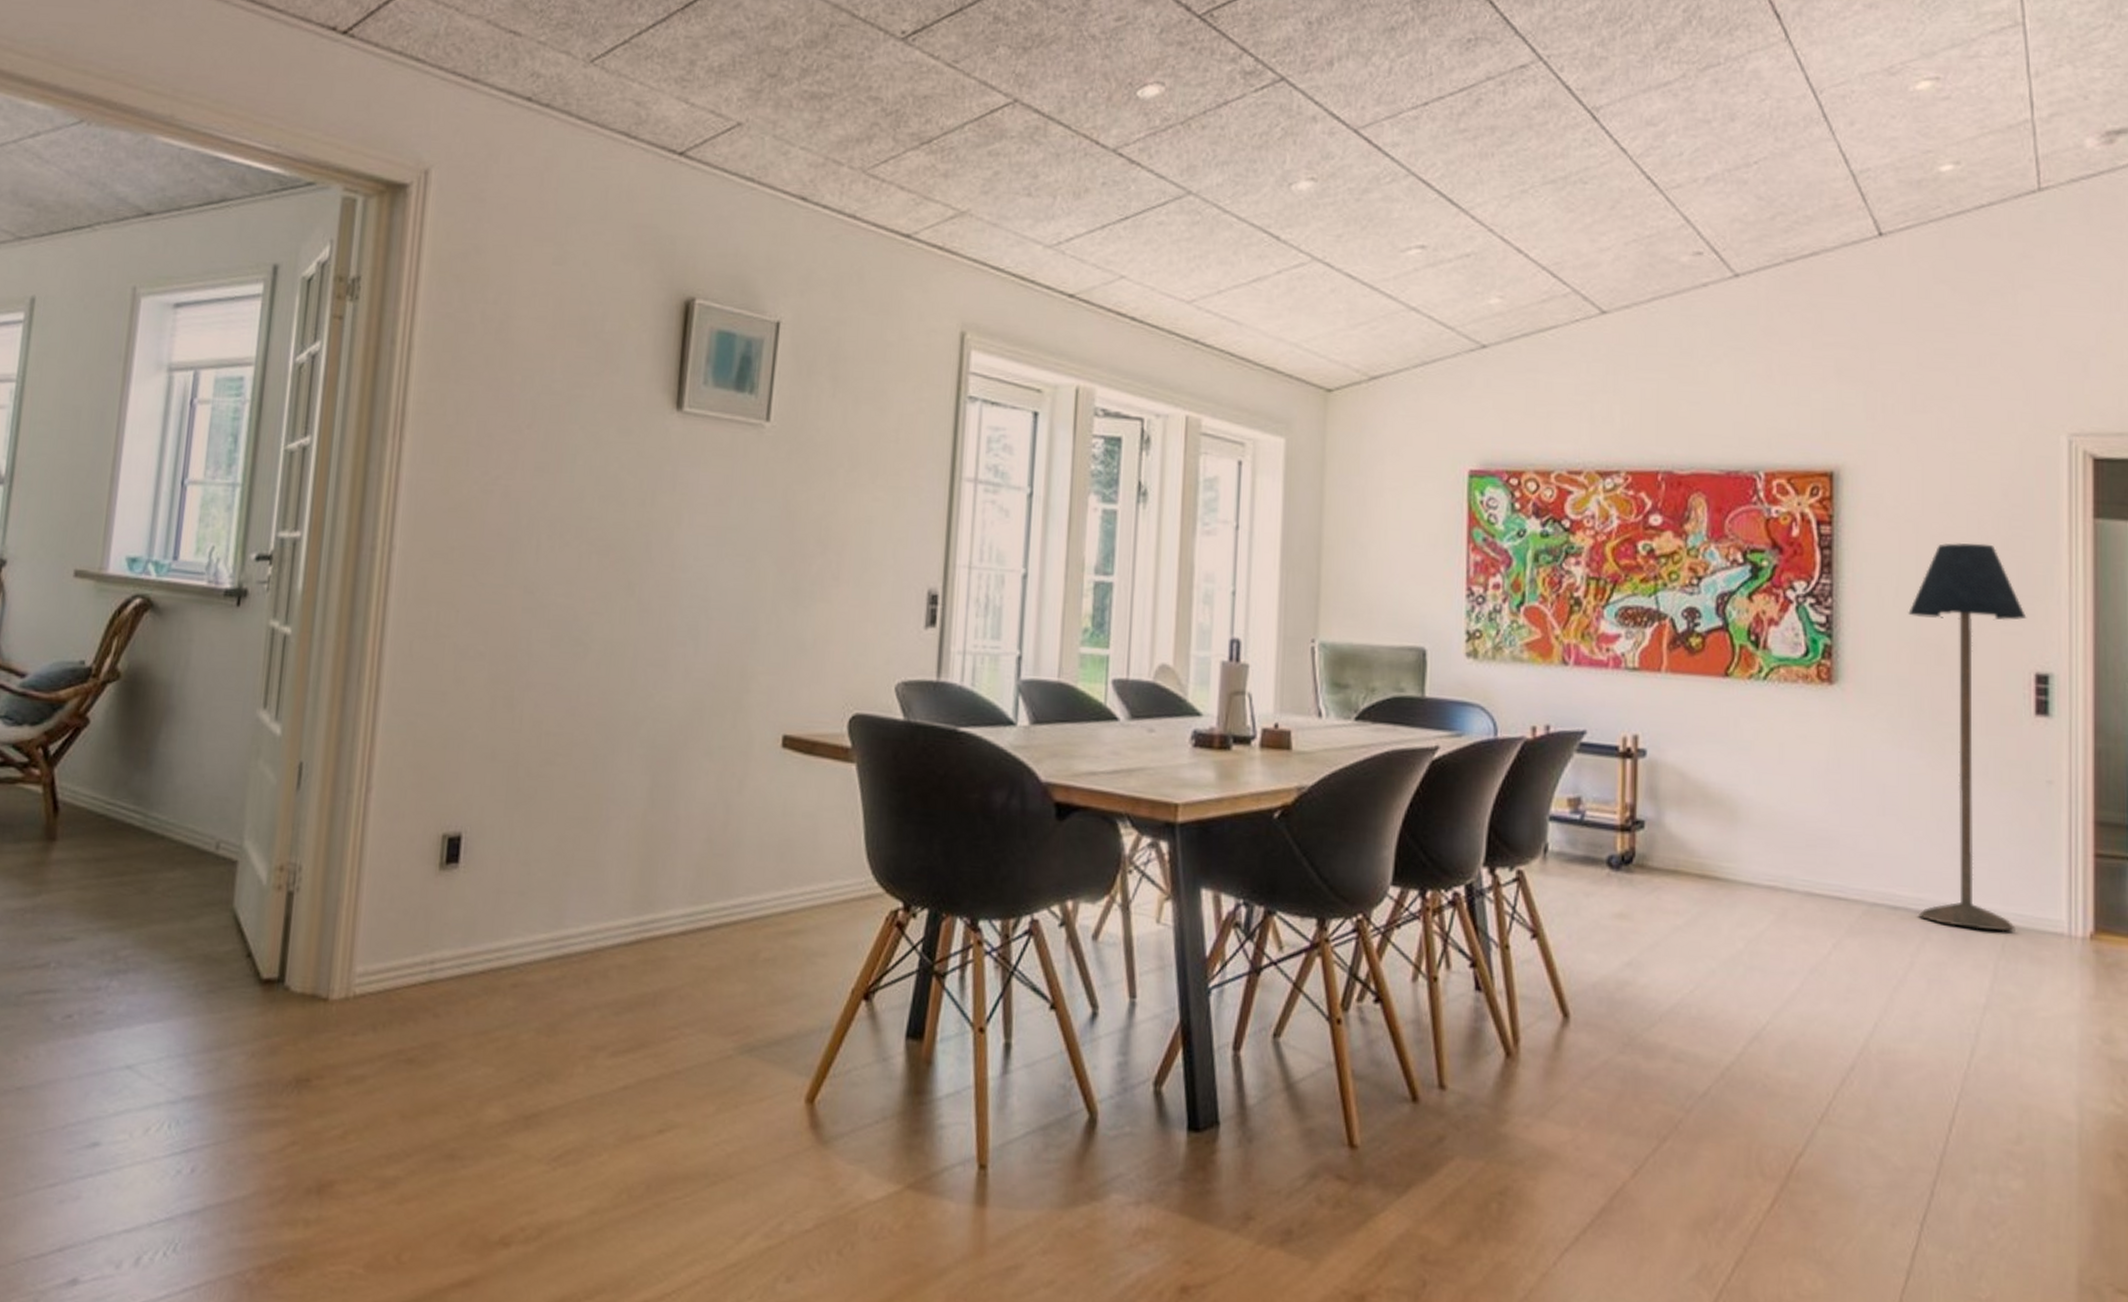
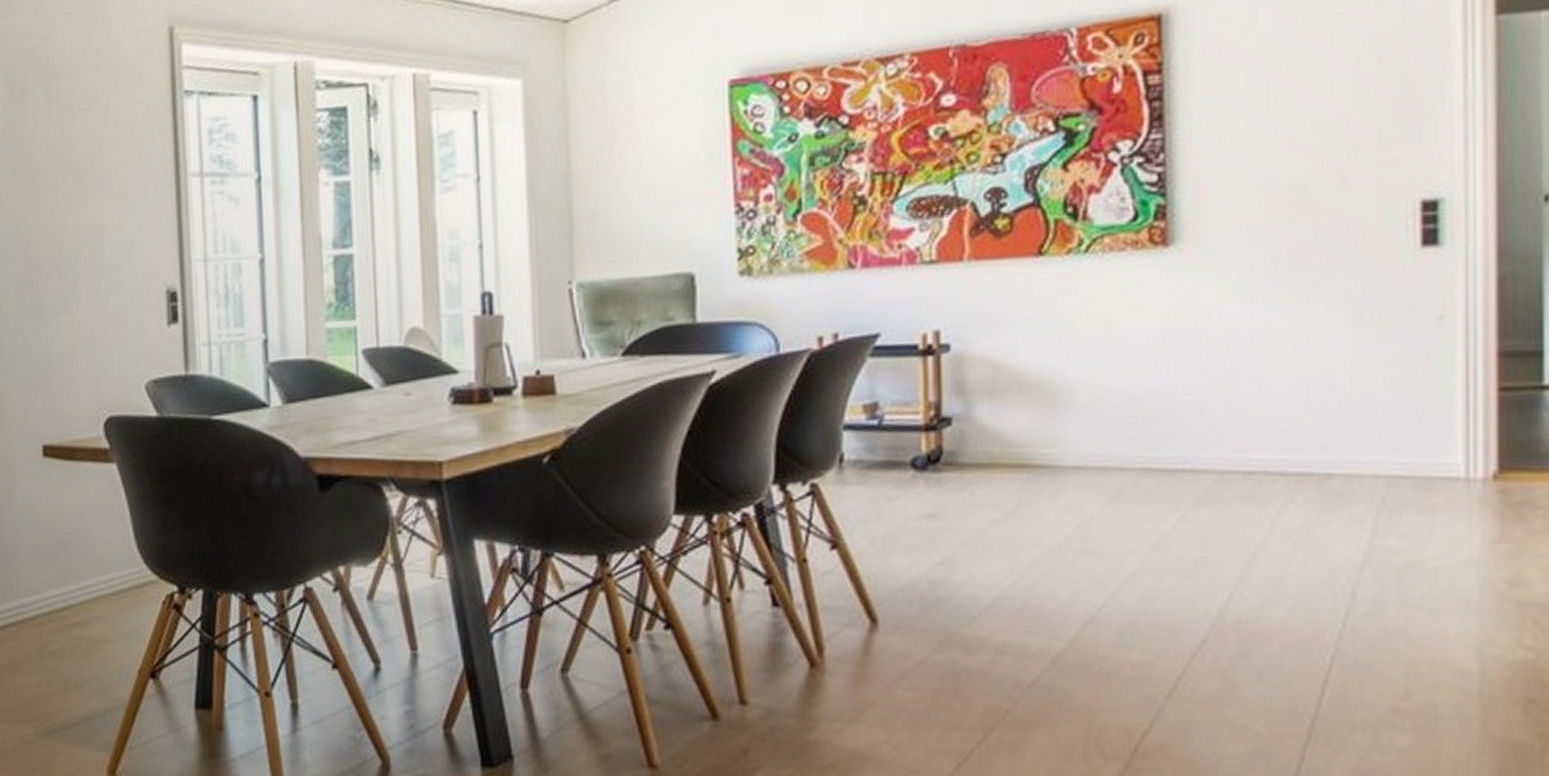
floor lamp: present [1908,543,2027,932] -> none [1259,65,1410,484]

